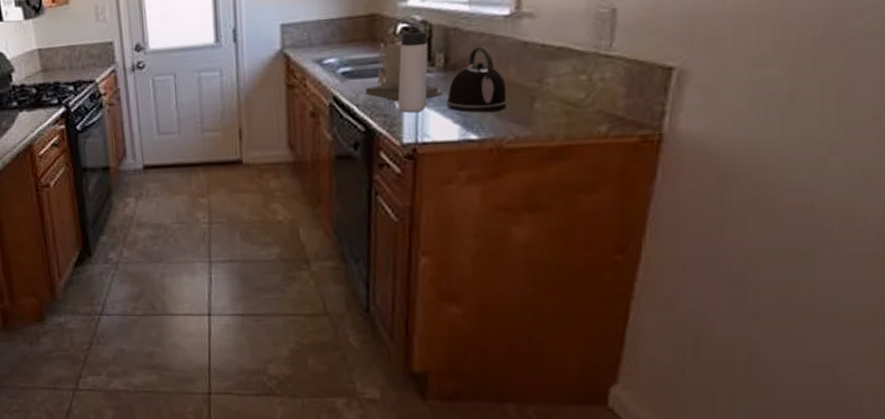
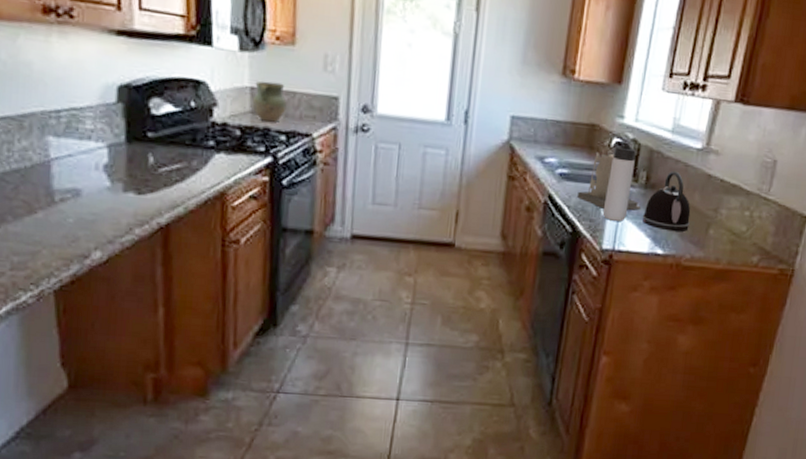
ceramic jug: none [41,40,70,77] -> present [252,81,287,122]

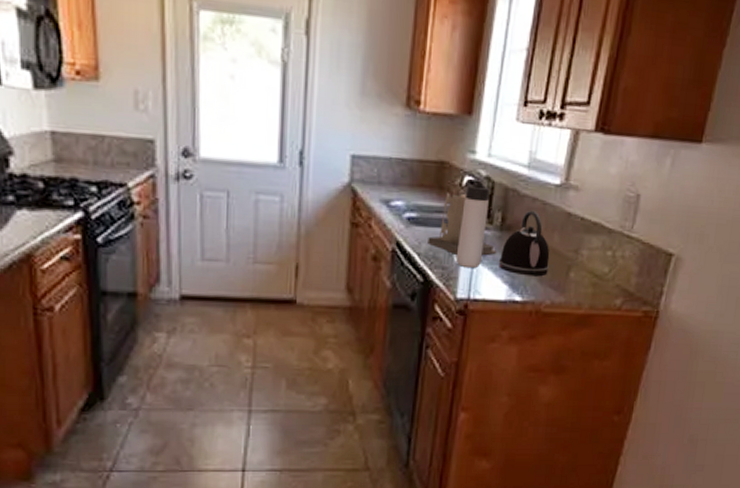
ceramic jug: present [252,81,287,122] -> none [54,123,95,171]

